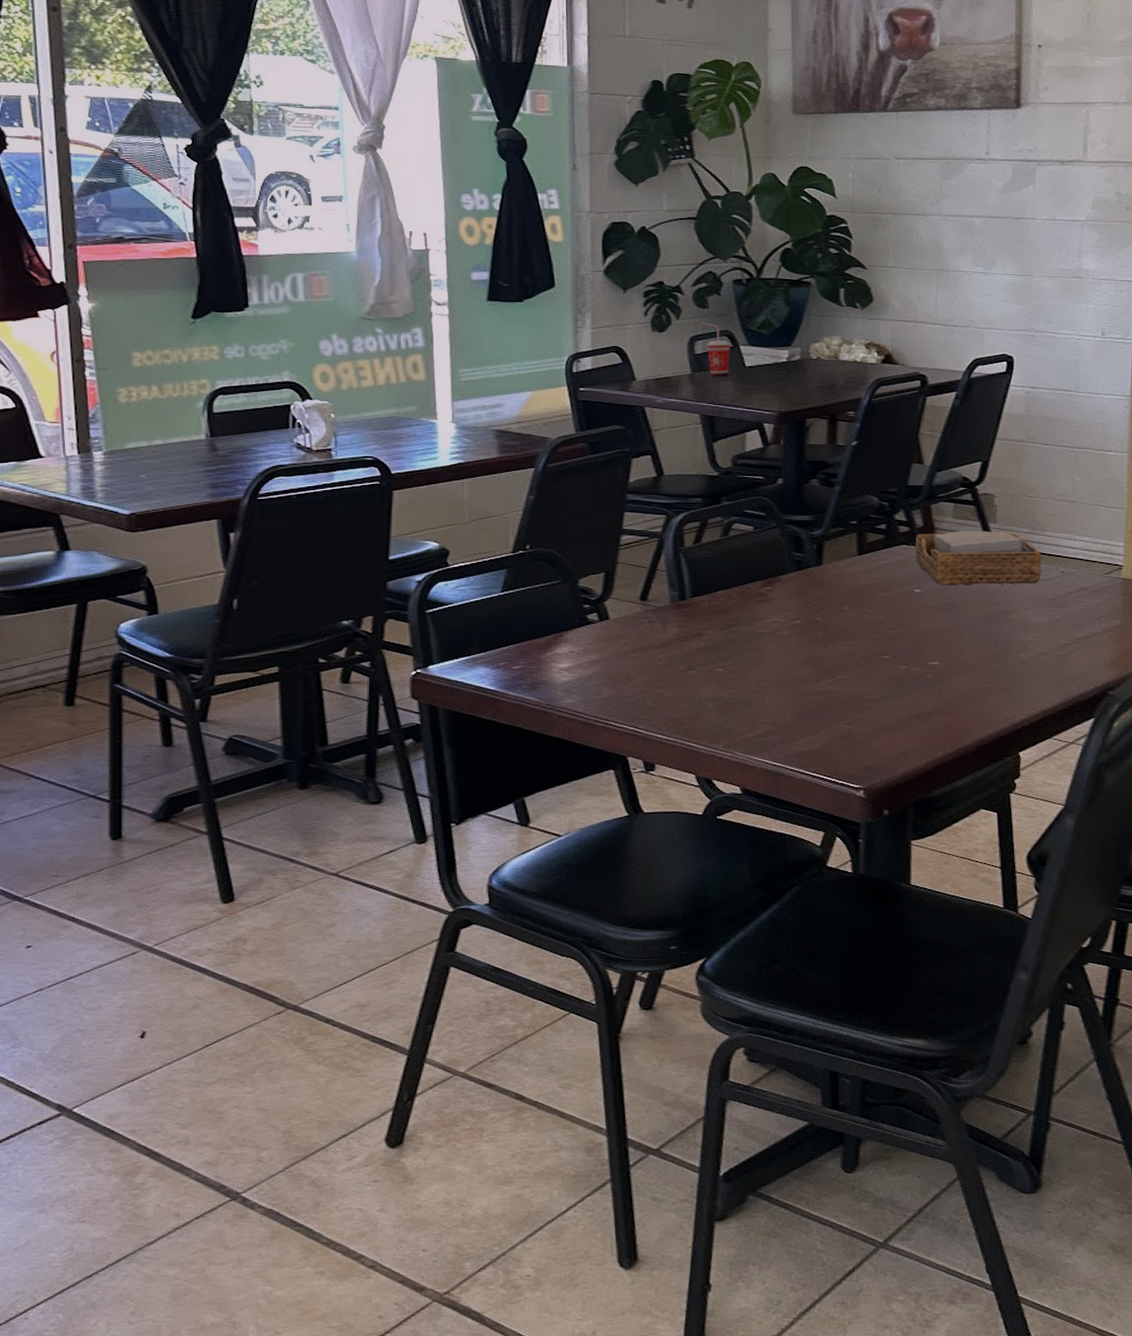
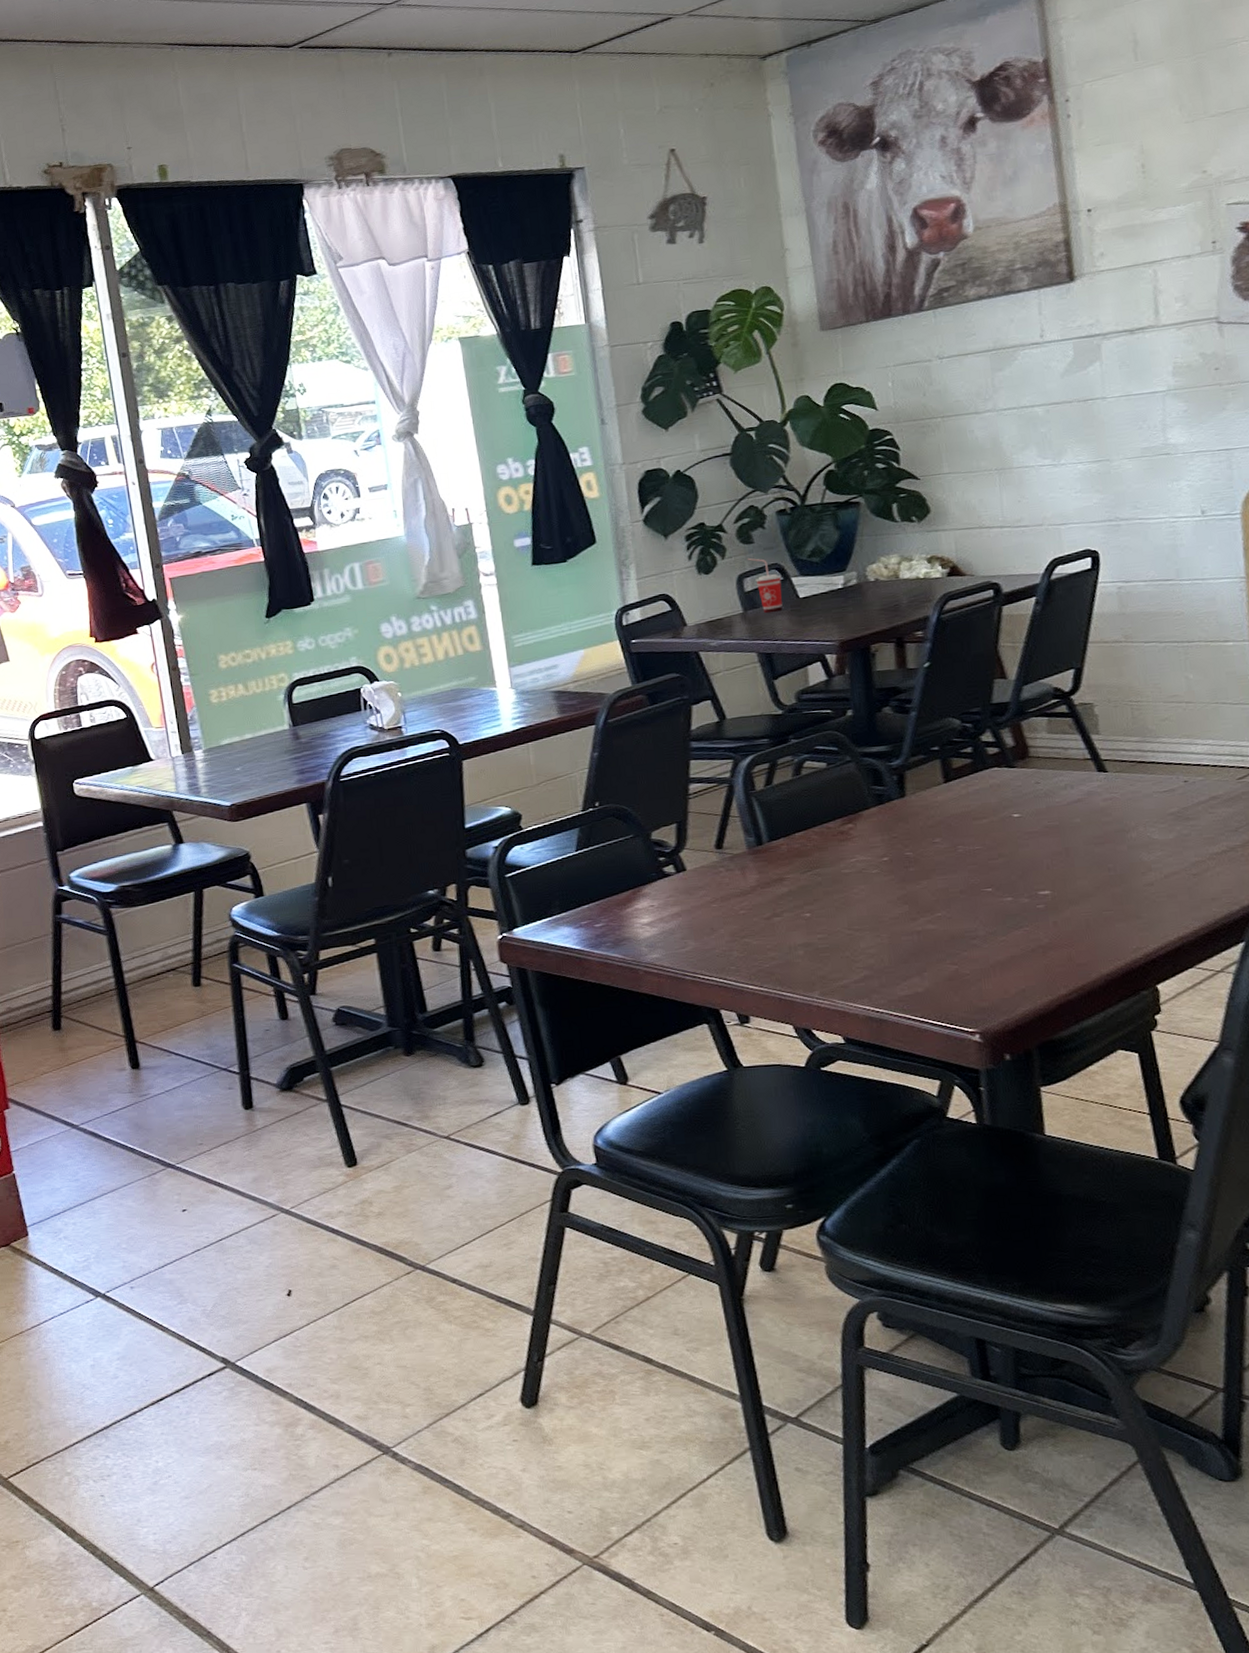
napkin holder: present [915,530,1041,585] -> none [1007,742,1160,807]

